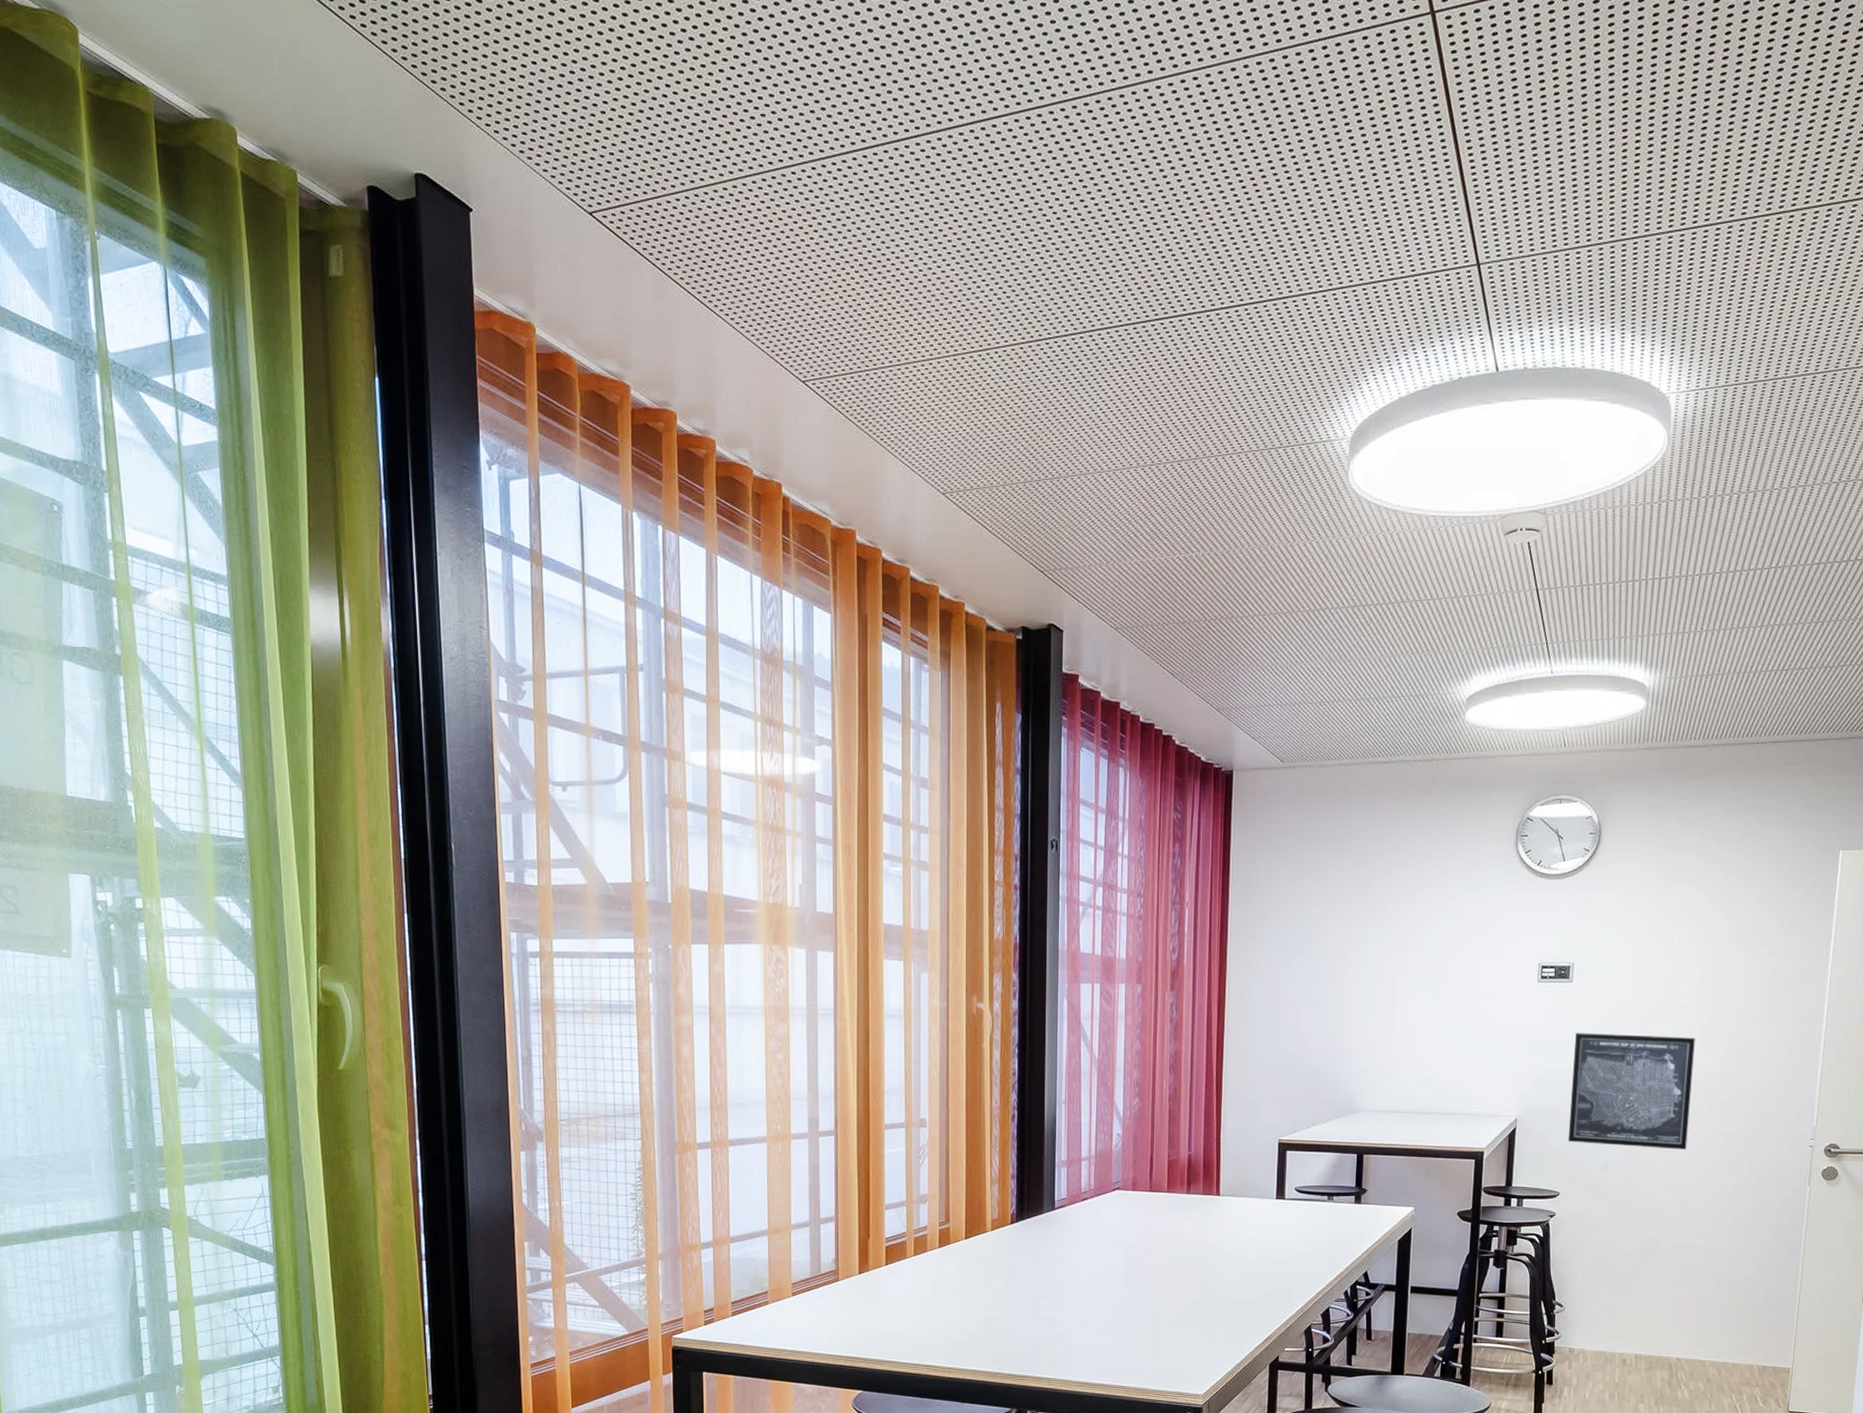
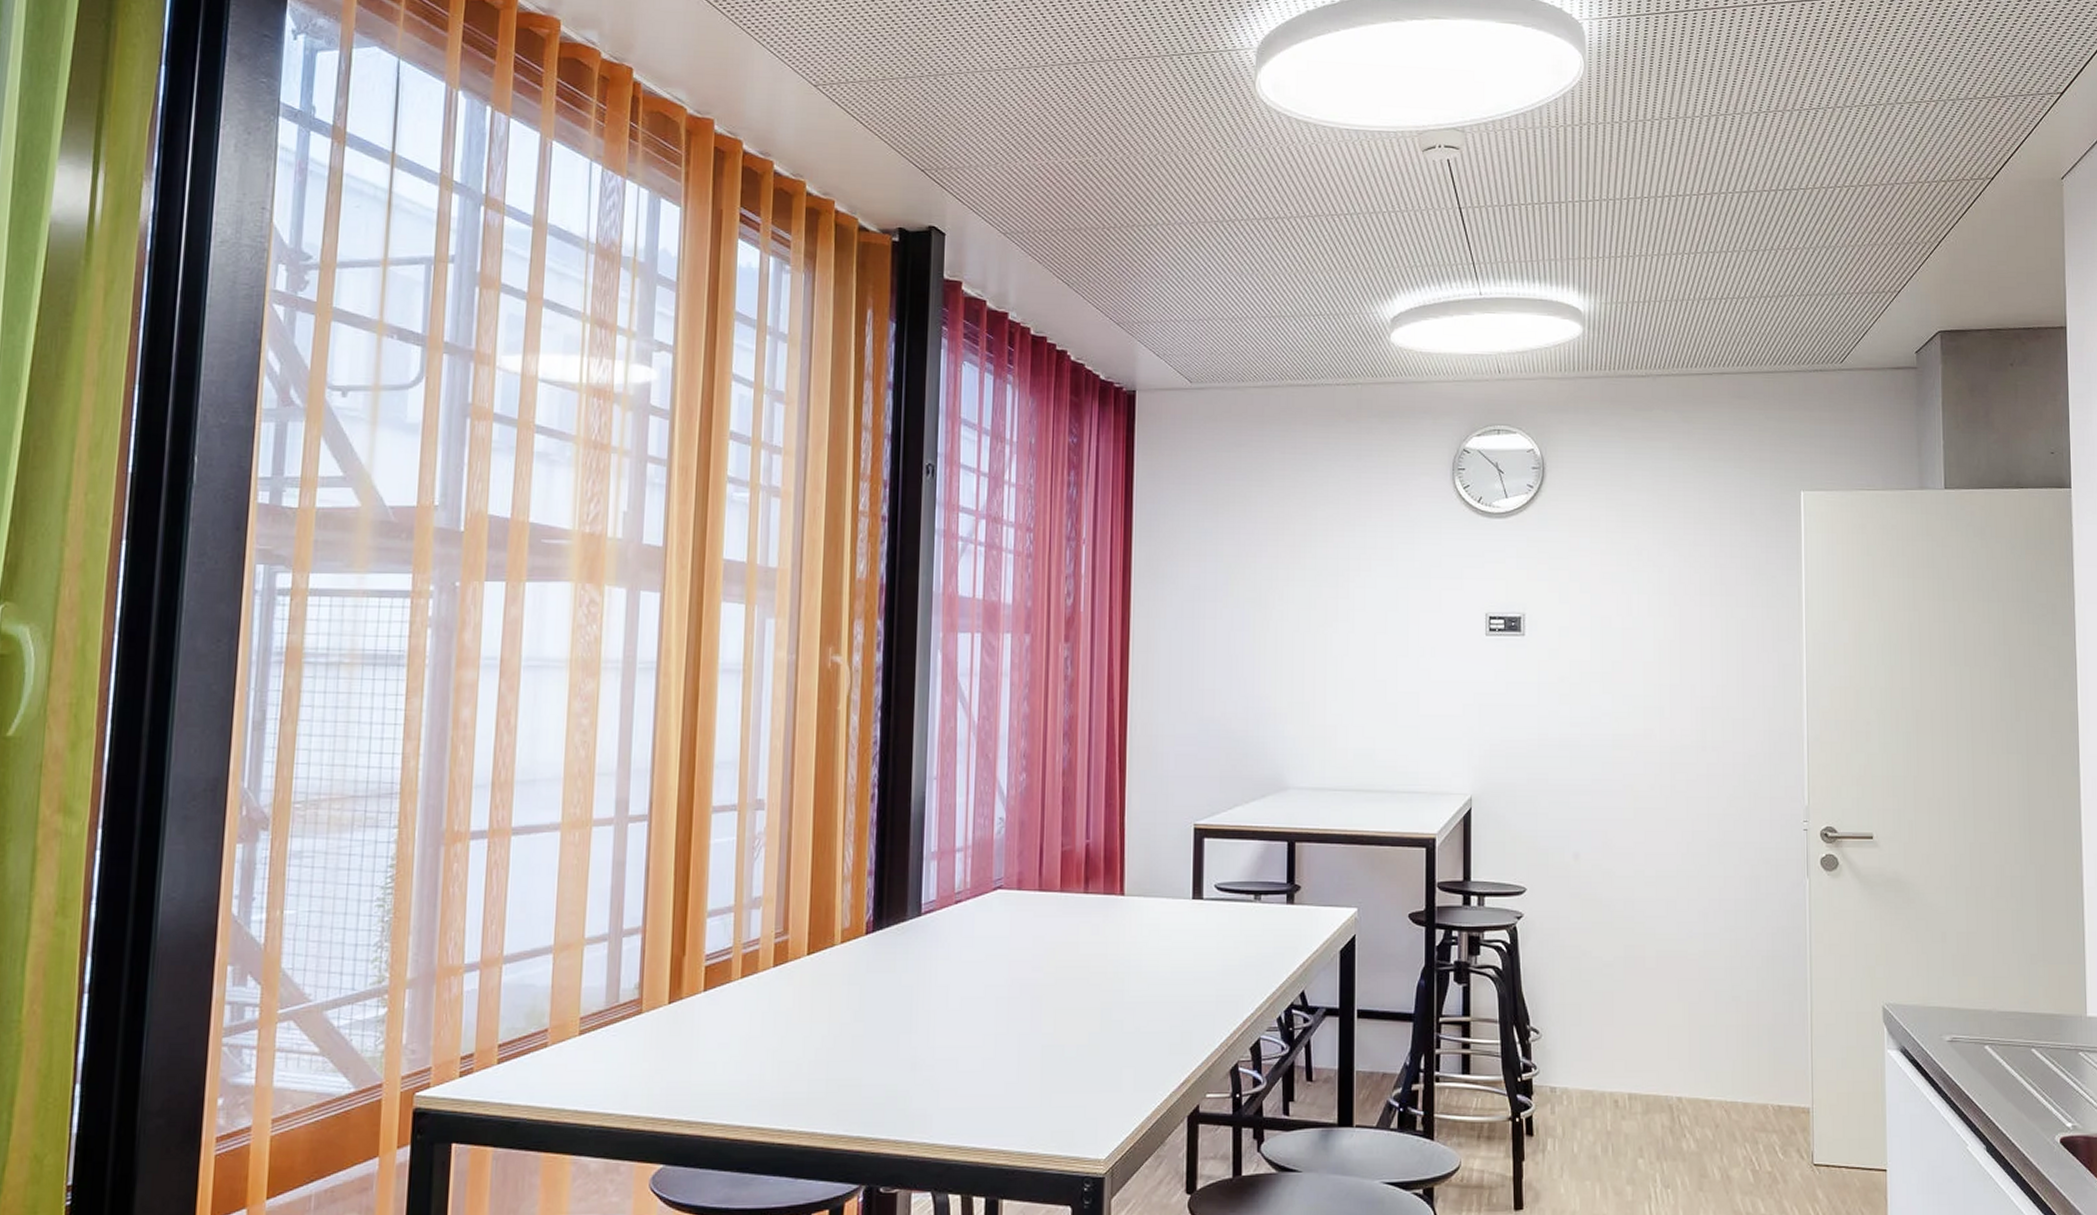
wall art: present [1567,1033,1695,1150] -> none [1531,695,1667,834]

